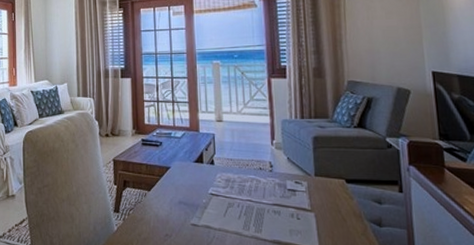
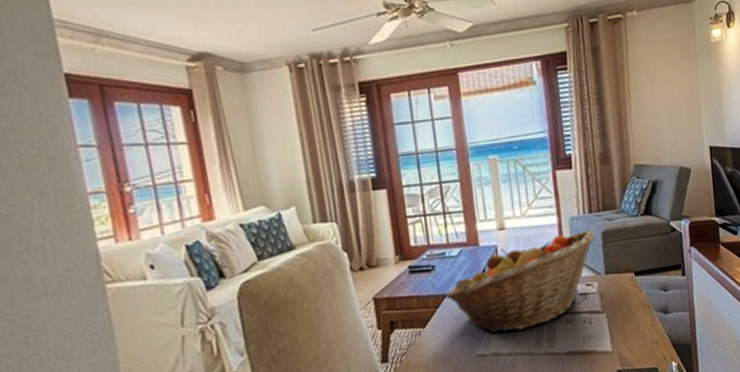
fruit basket: none [169,133,306,211] -> present [446,229,595,333]

